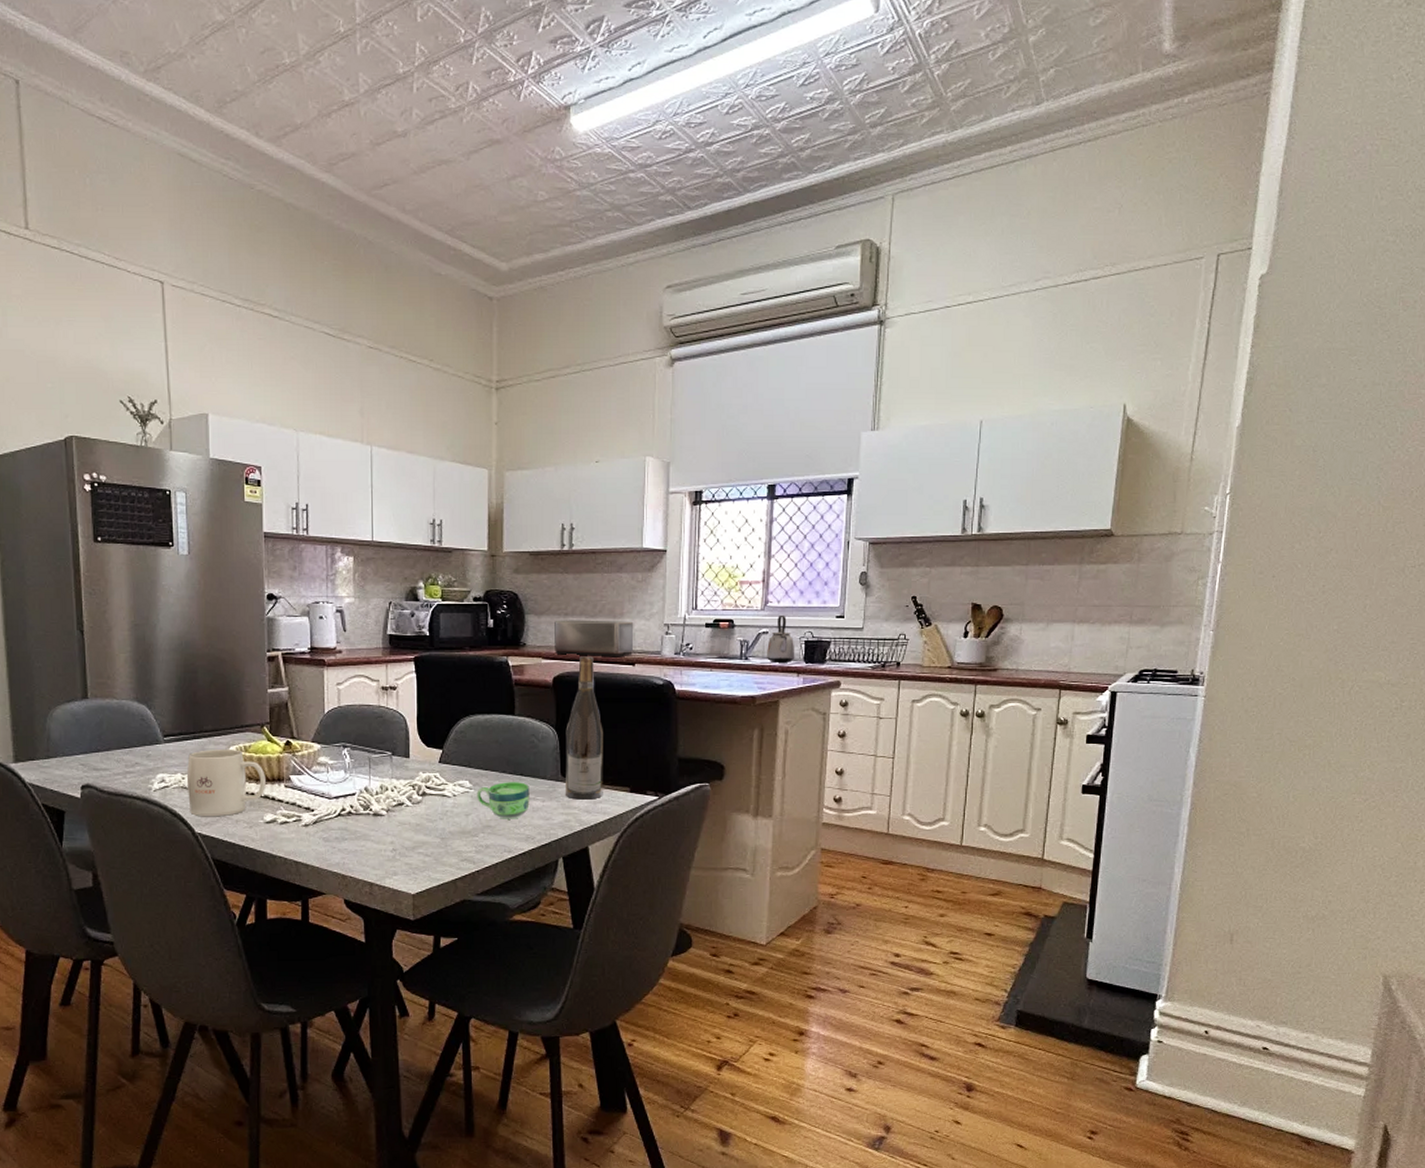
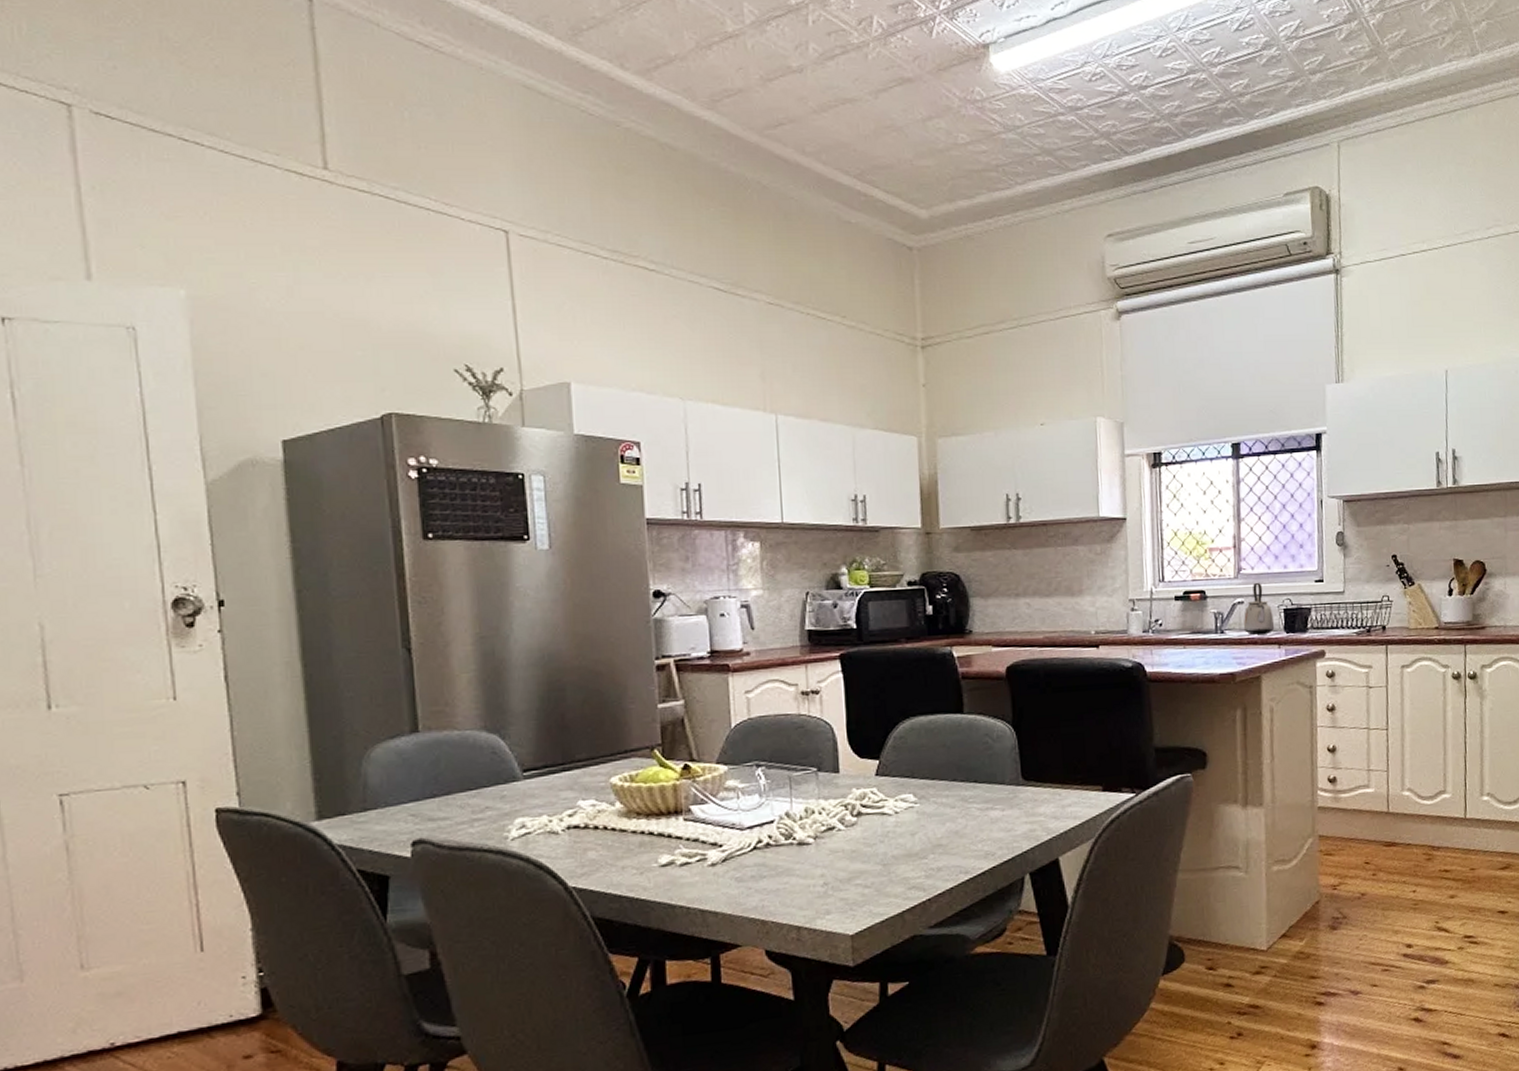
mug: present [186,749,266,817] -> none [554,780,659,867]
cup: present [476,782,530,819] -> none [923,790,987,836]
toaster: present [554,620,634,657] -> none [1004,598,1097,641]
wine bottle: present [565,656,604,800] -> none [1024,640,1072,805]

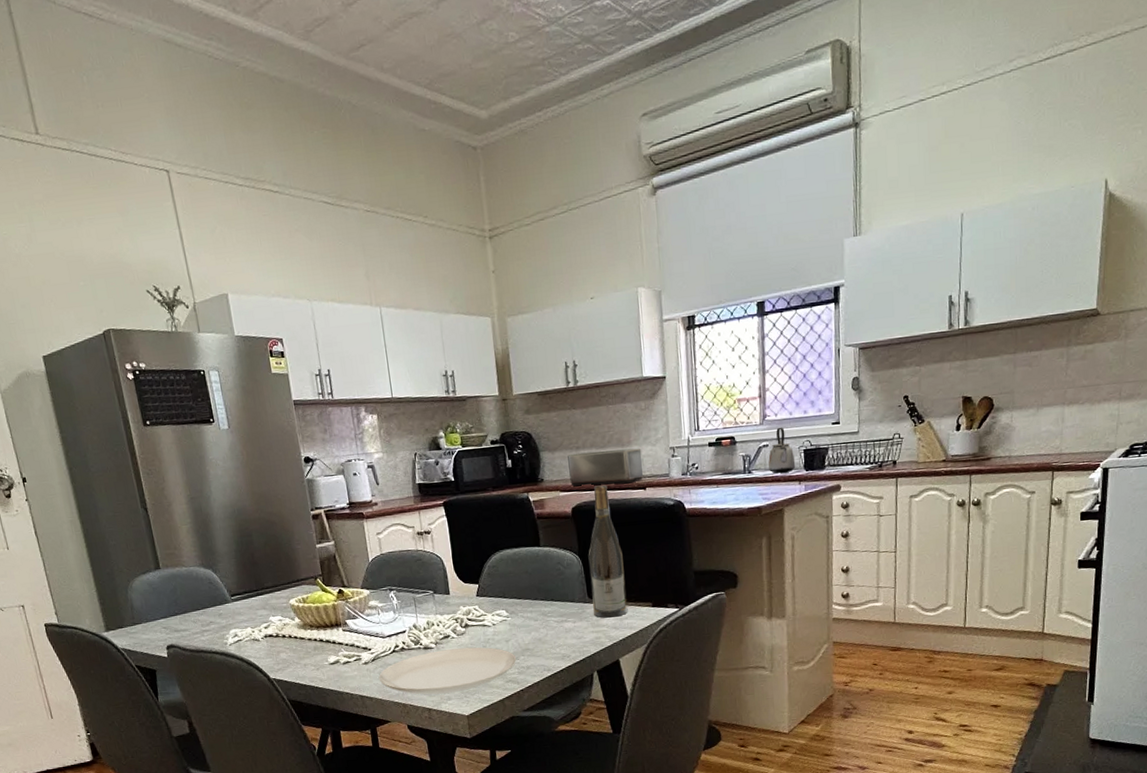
plate: none [729,842,925,909] -> present [378,647,517,696]
toaster: none [1004,598,1097,641] -> present [567,448,644,487]
wine bottle: none [1024,640,1072,805] -> present [588,485,628,618]

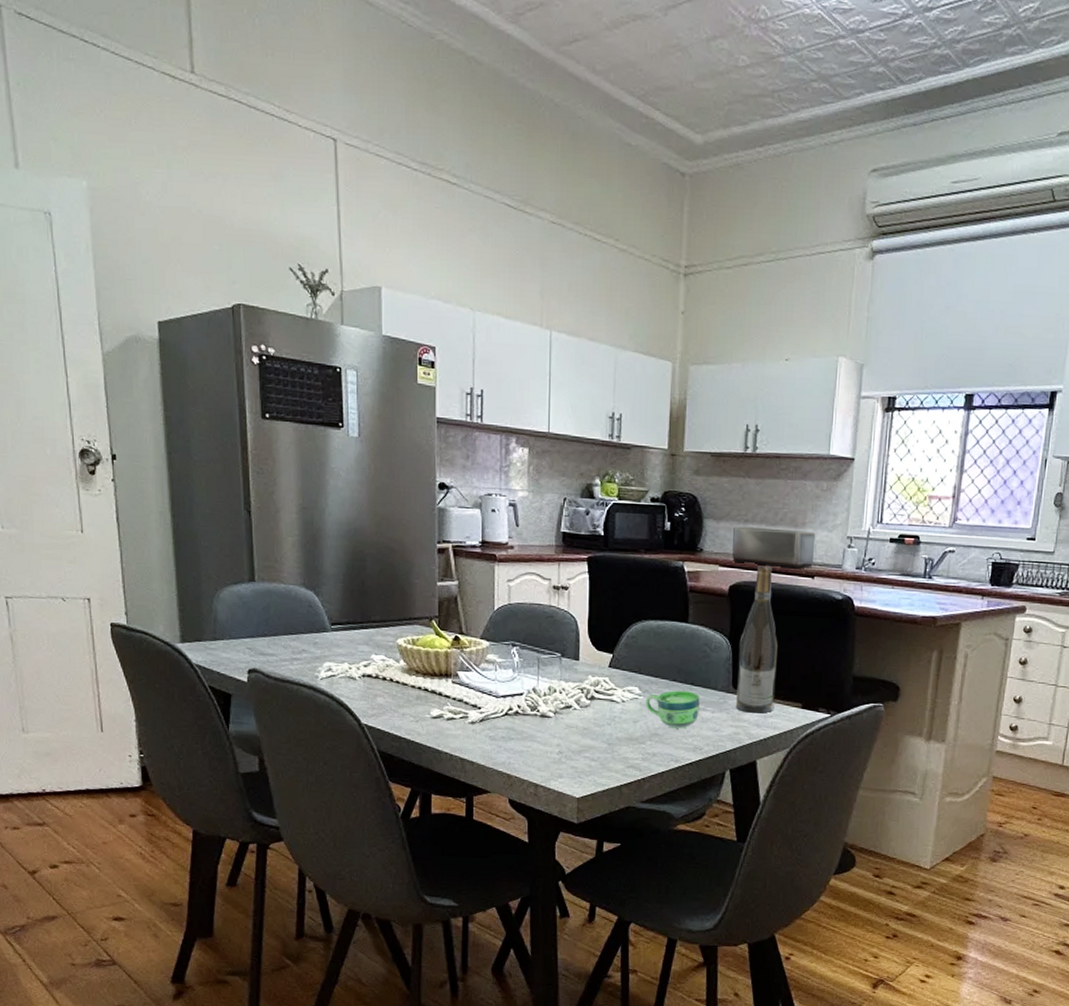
plate: present [378,647,517,696] -> none [484,721,643,771]
cup: none [513,607,563,642] -> present [645,690,700,729]
kettle: present [768,427,796,473] -> none [950,533,981,584]

